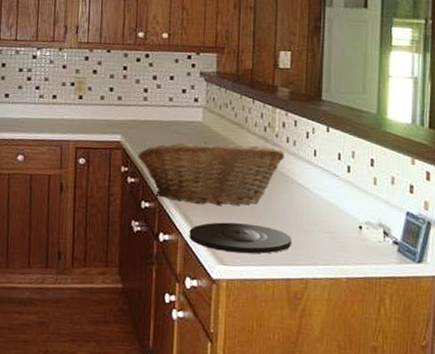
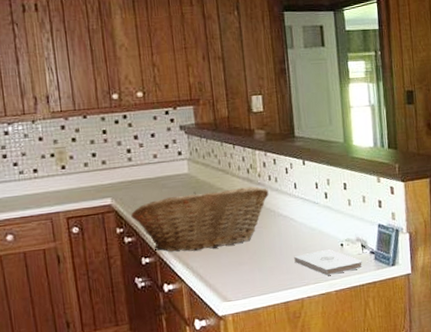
plate: present [189,222,291,254] -> none [191,259,285,290]
notepad: none [303,229,382,259] -> present [294,249,363,276]

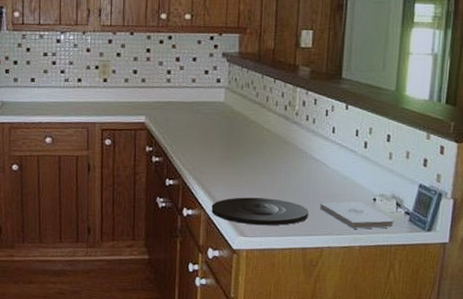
fruit basket: present [131,186,269,252] -> none [162,121,304,181]
plate: none [191,259,285,290] -> present [211,197,308,226]

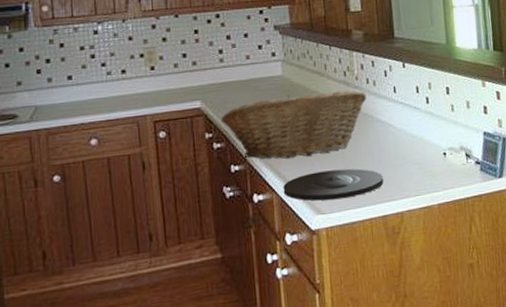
fruit basket: none [162,121,304,181] -> present [221,90,367,160]
notepad: present [320,201,394,229] -> none [393,159,467,187]

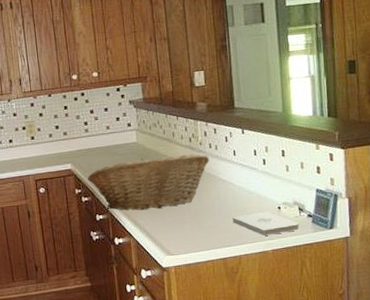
plate: present [283,168,383,201] -> none [139,219,224,245]
notepad: none [393,159,467,187] -> present [232,212,300,236]

